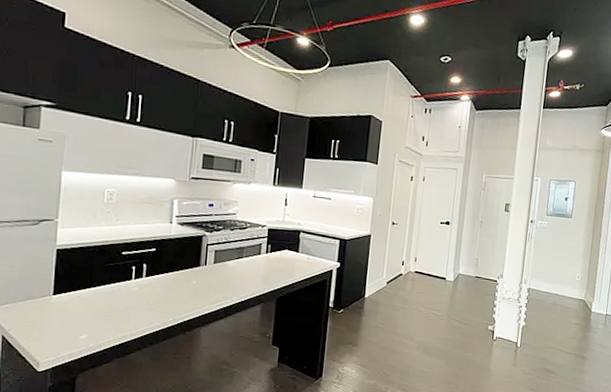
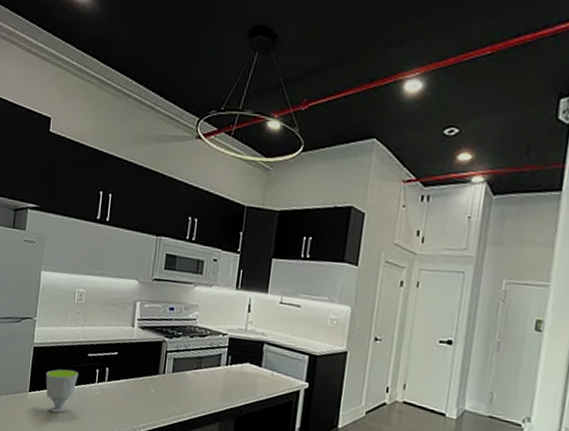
cup: none [73,269,113,314] -> present [45,369,79,414]

